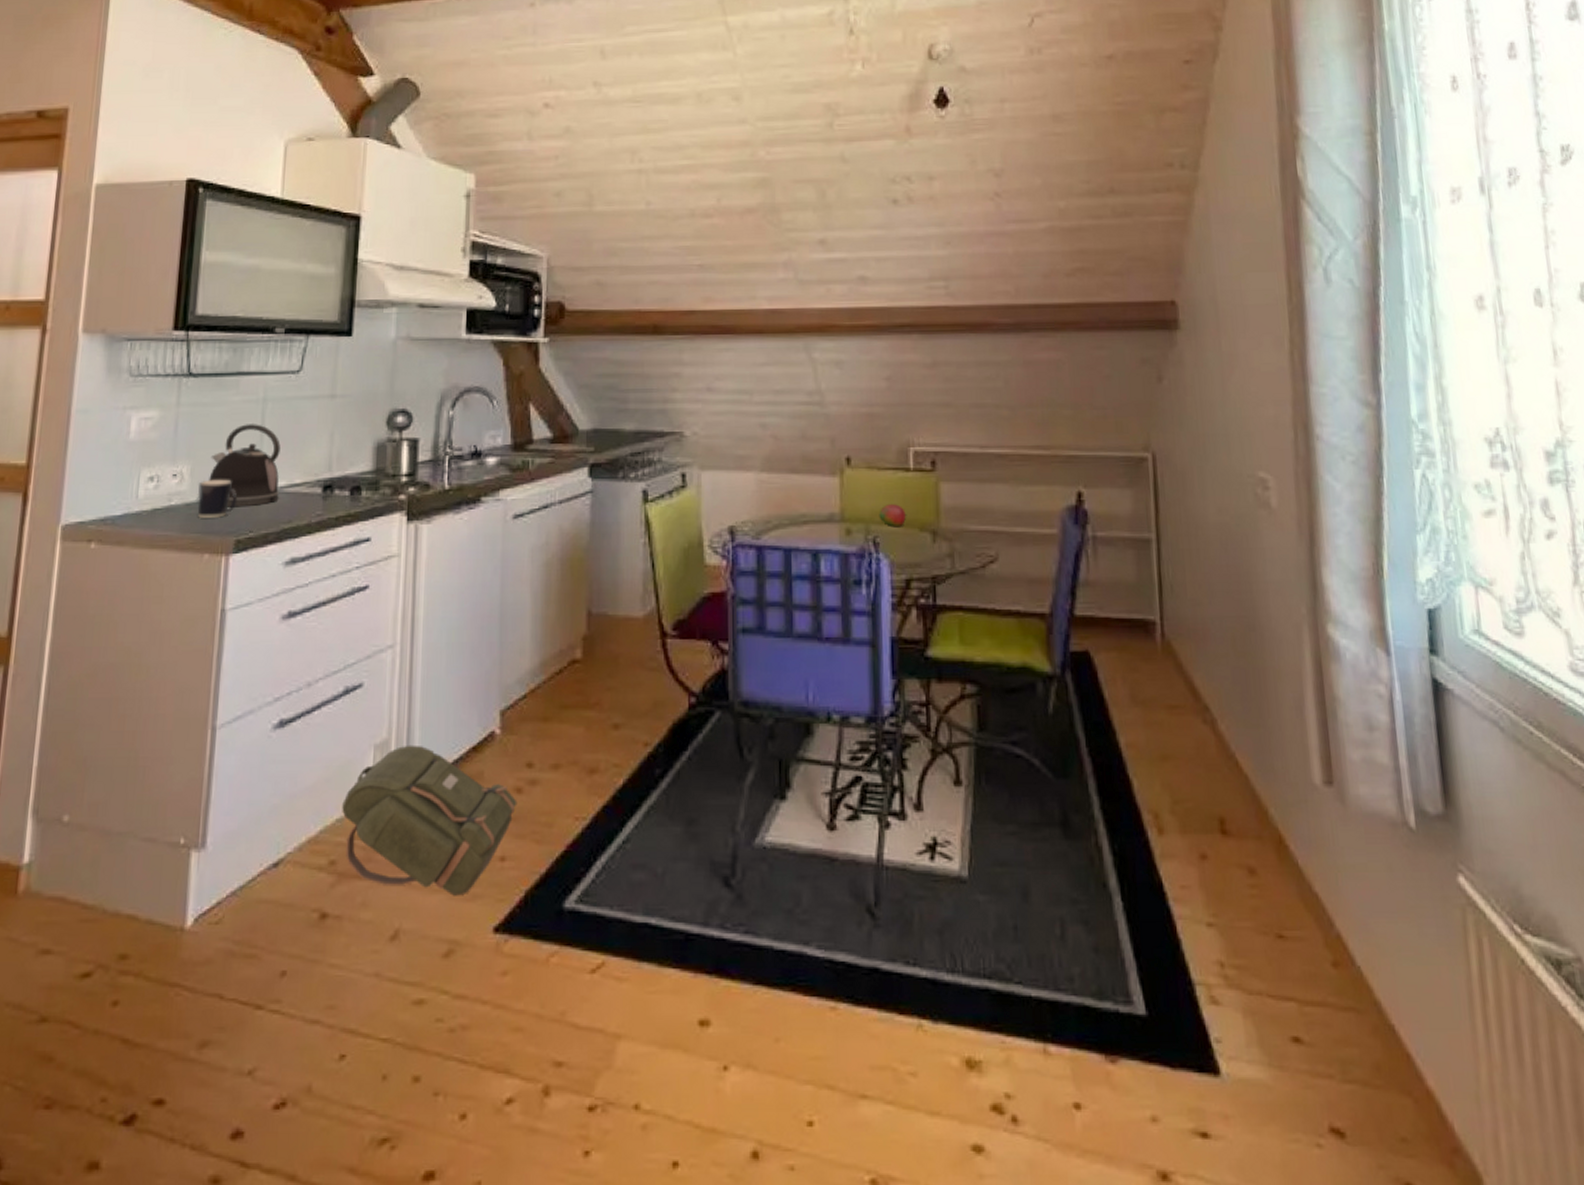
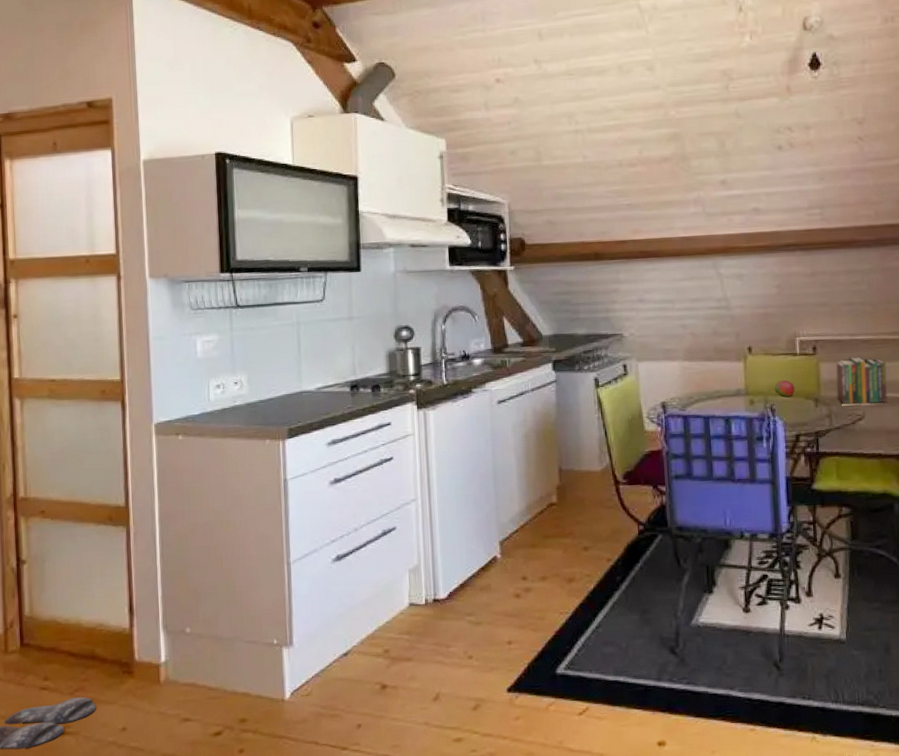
mug: present [197,479,237,519] -> none [254,384,285,415]
kettle: present [209,424,281,508] -> none [262,342,318,405]
backpack: present [342,745,518,896] -> none [389,568,517,669]
books: none [961,477,1029,542] -> present [836,357,888,405]

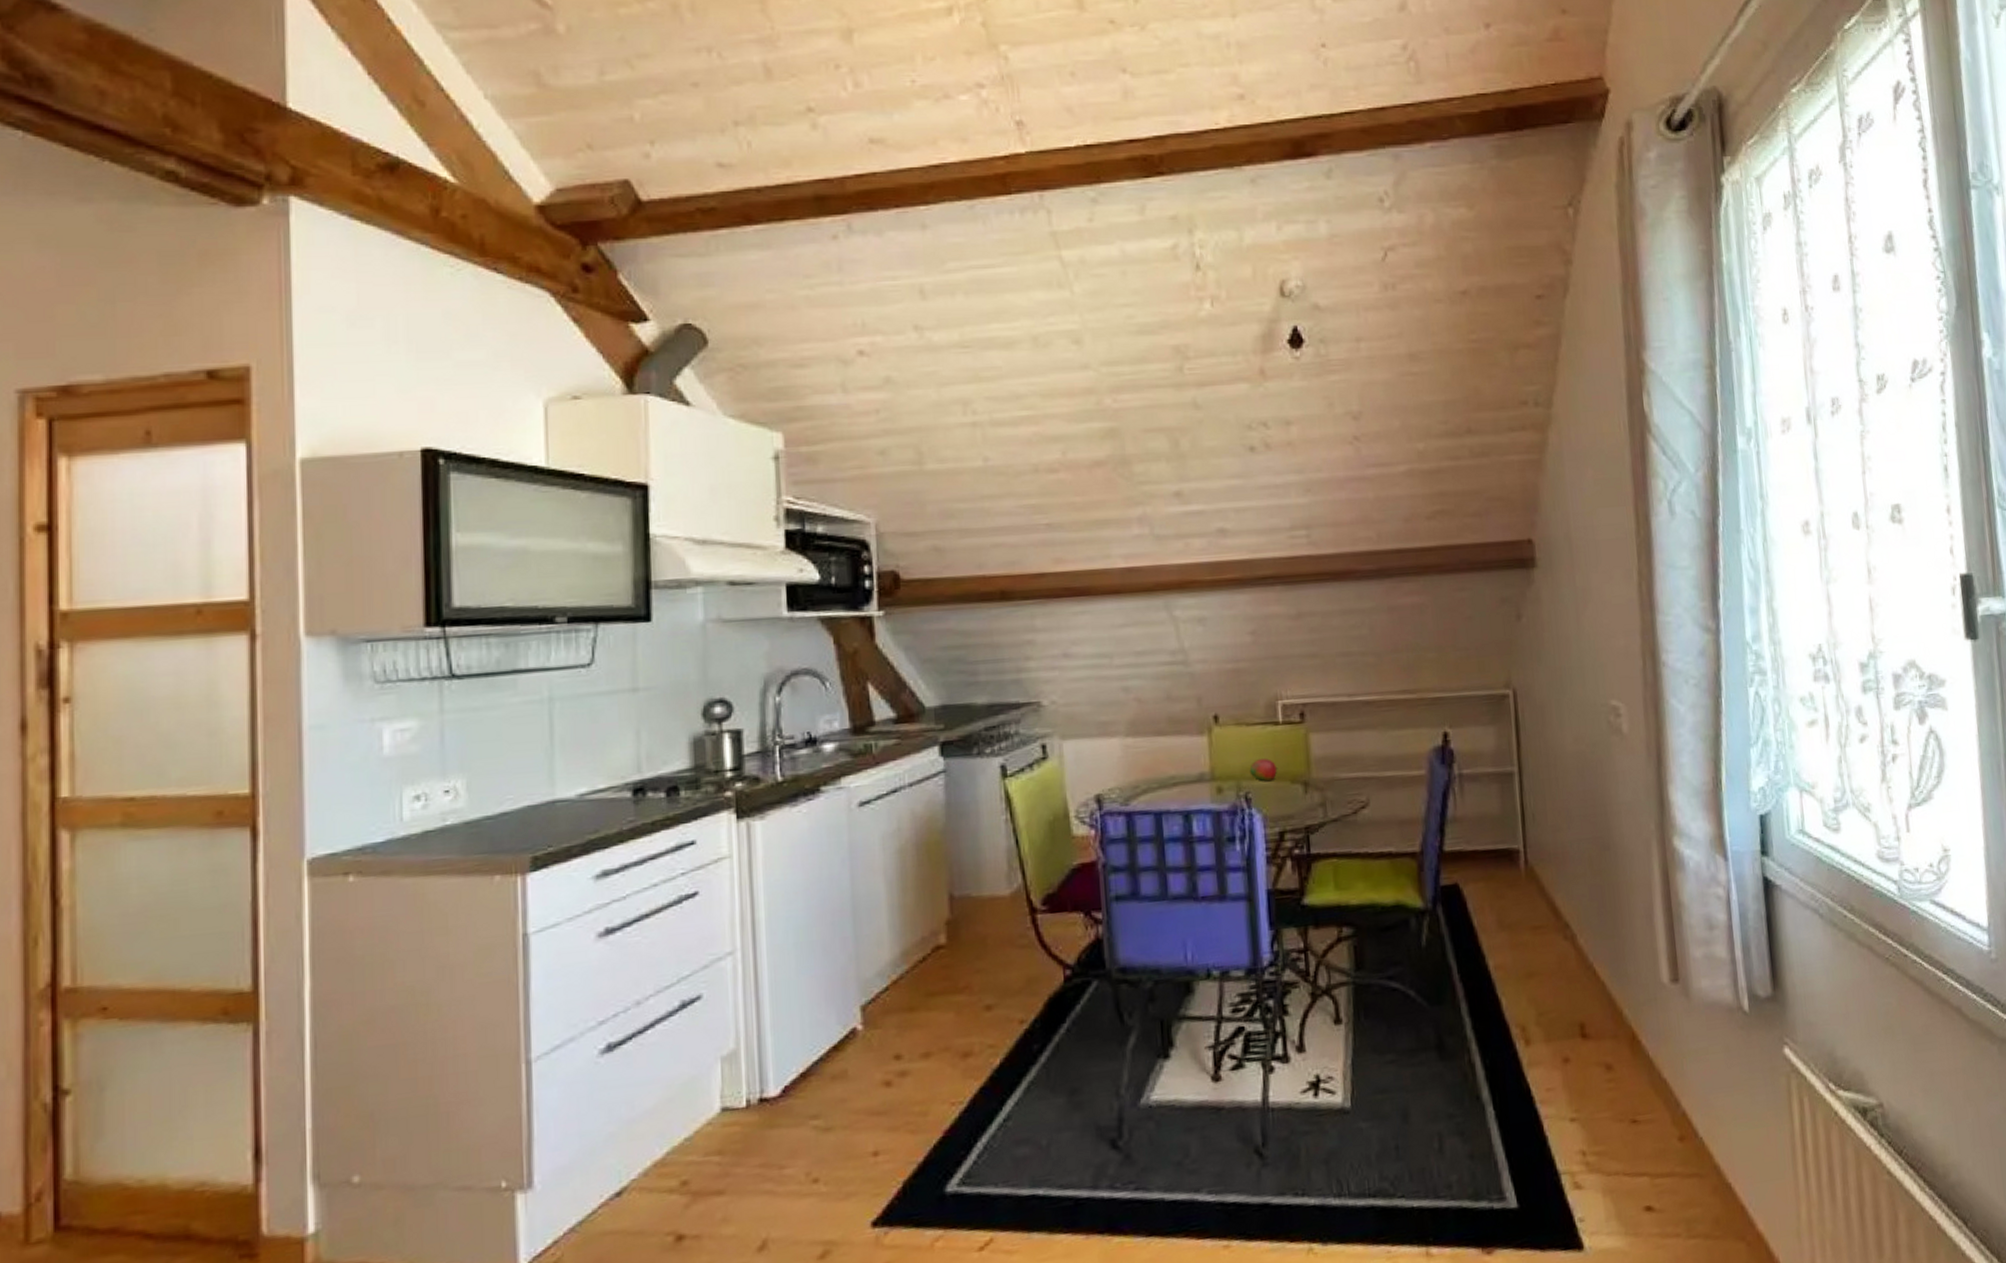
books: present [836,357,888,405] -> none [1331,724,1398,789]

